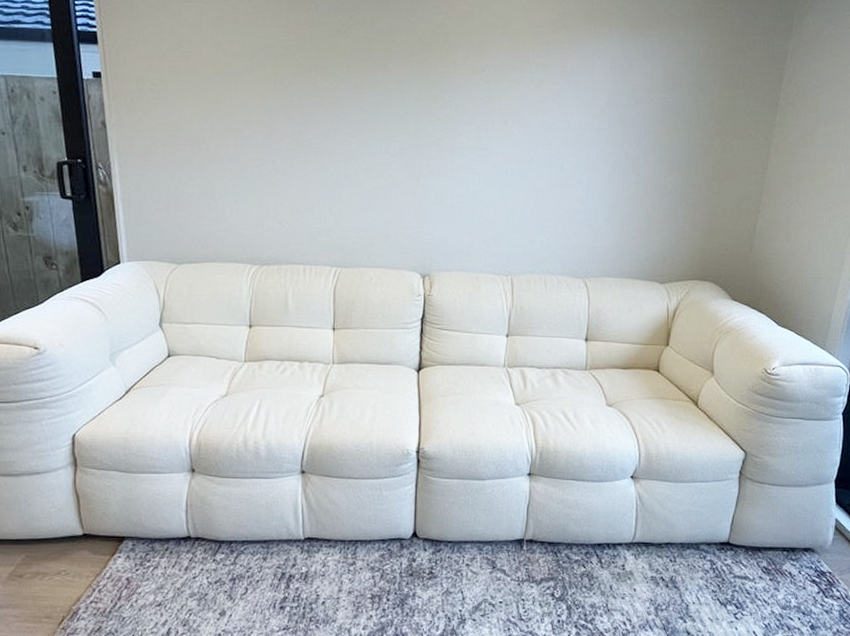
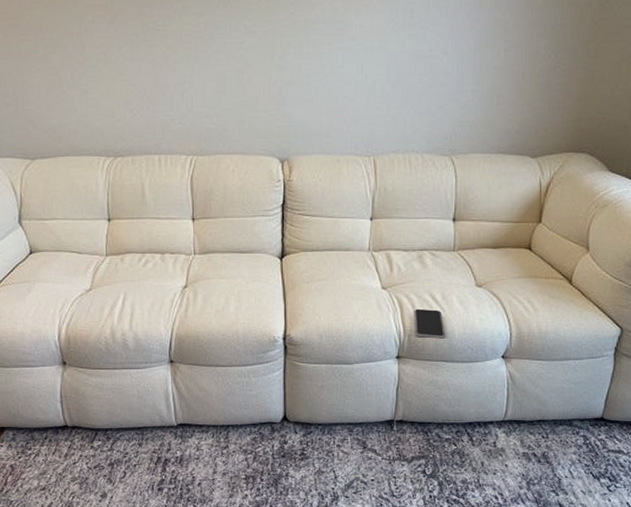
mobile phone: none [546,427,576,457] -> present [415,309,445,339]

